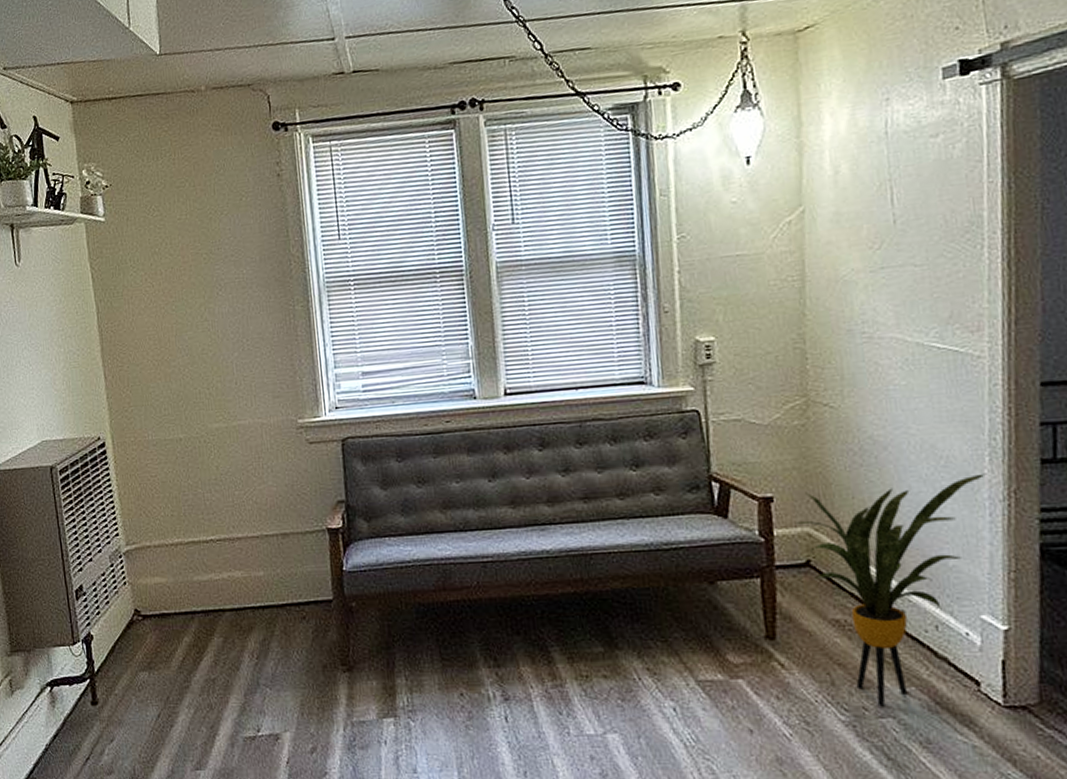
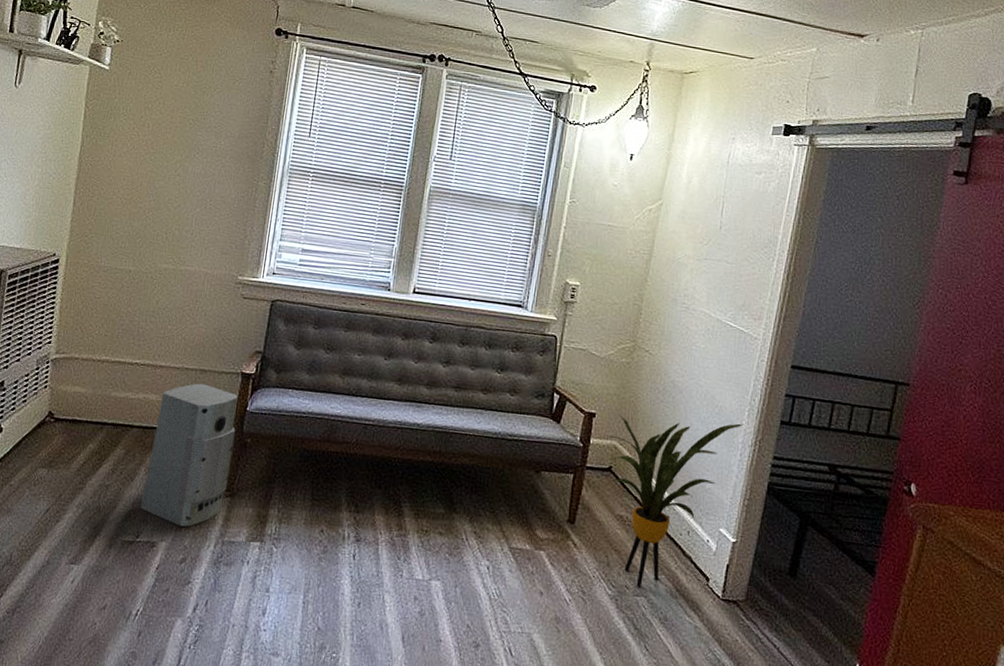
air purifier: none [247,549,343,712] -> present [140,383,238,527]

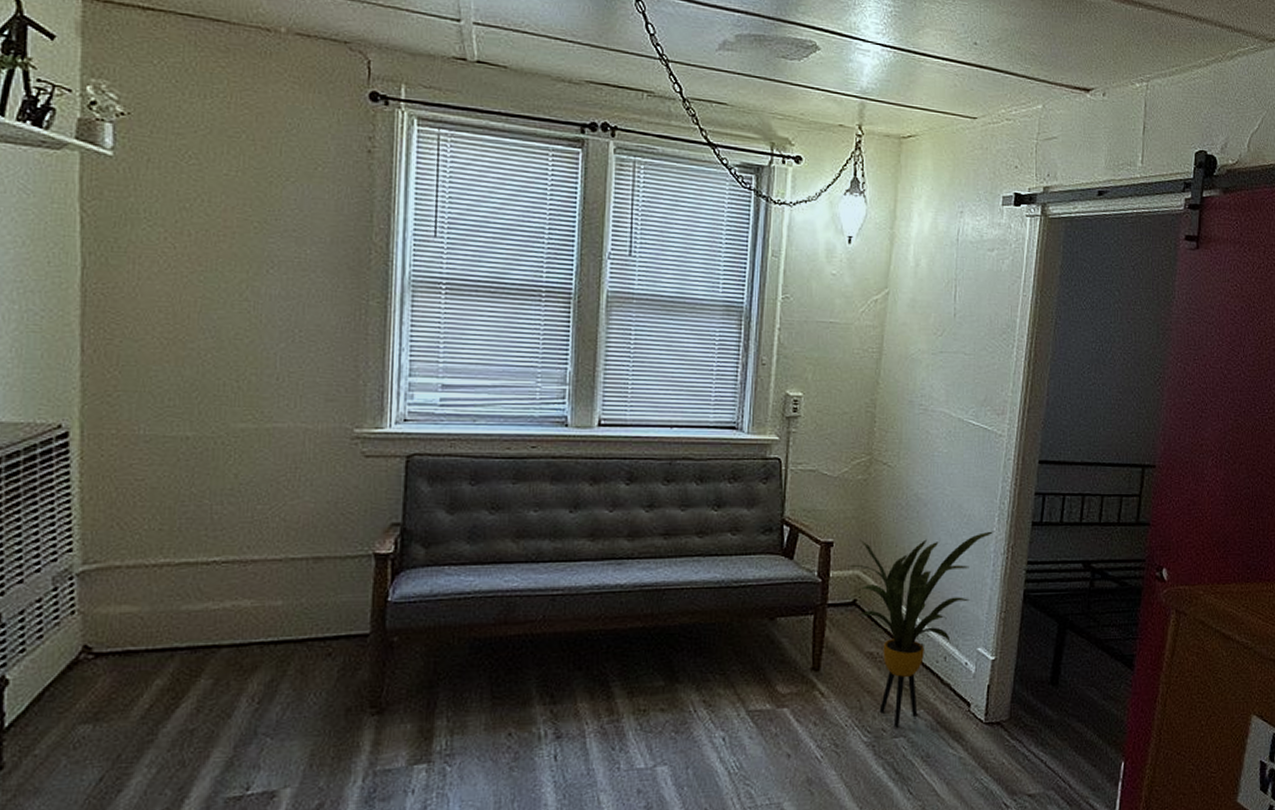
air purifier: present [140,383,238,527] -> none [246,575,375,764]

